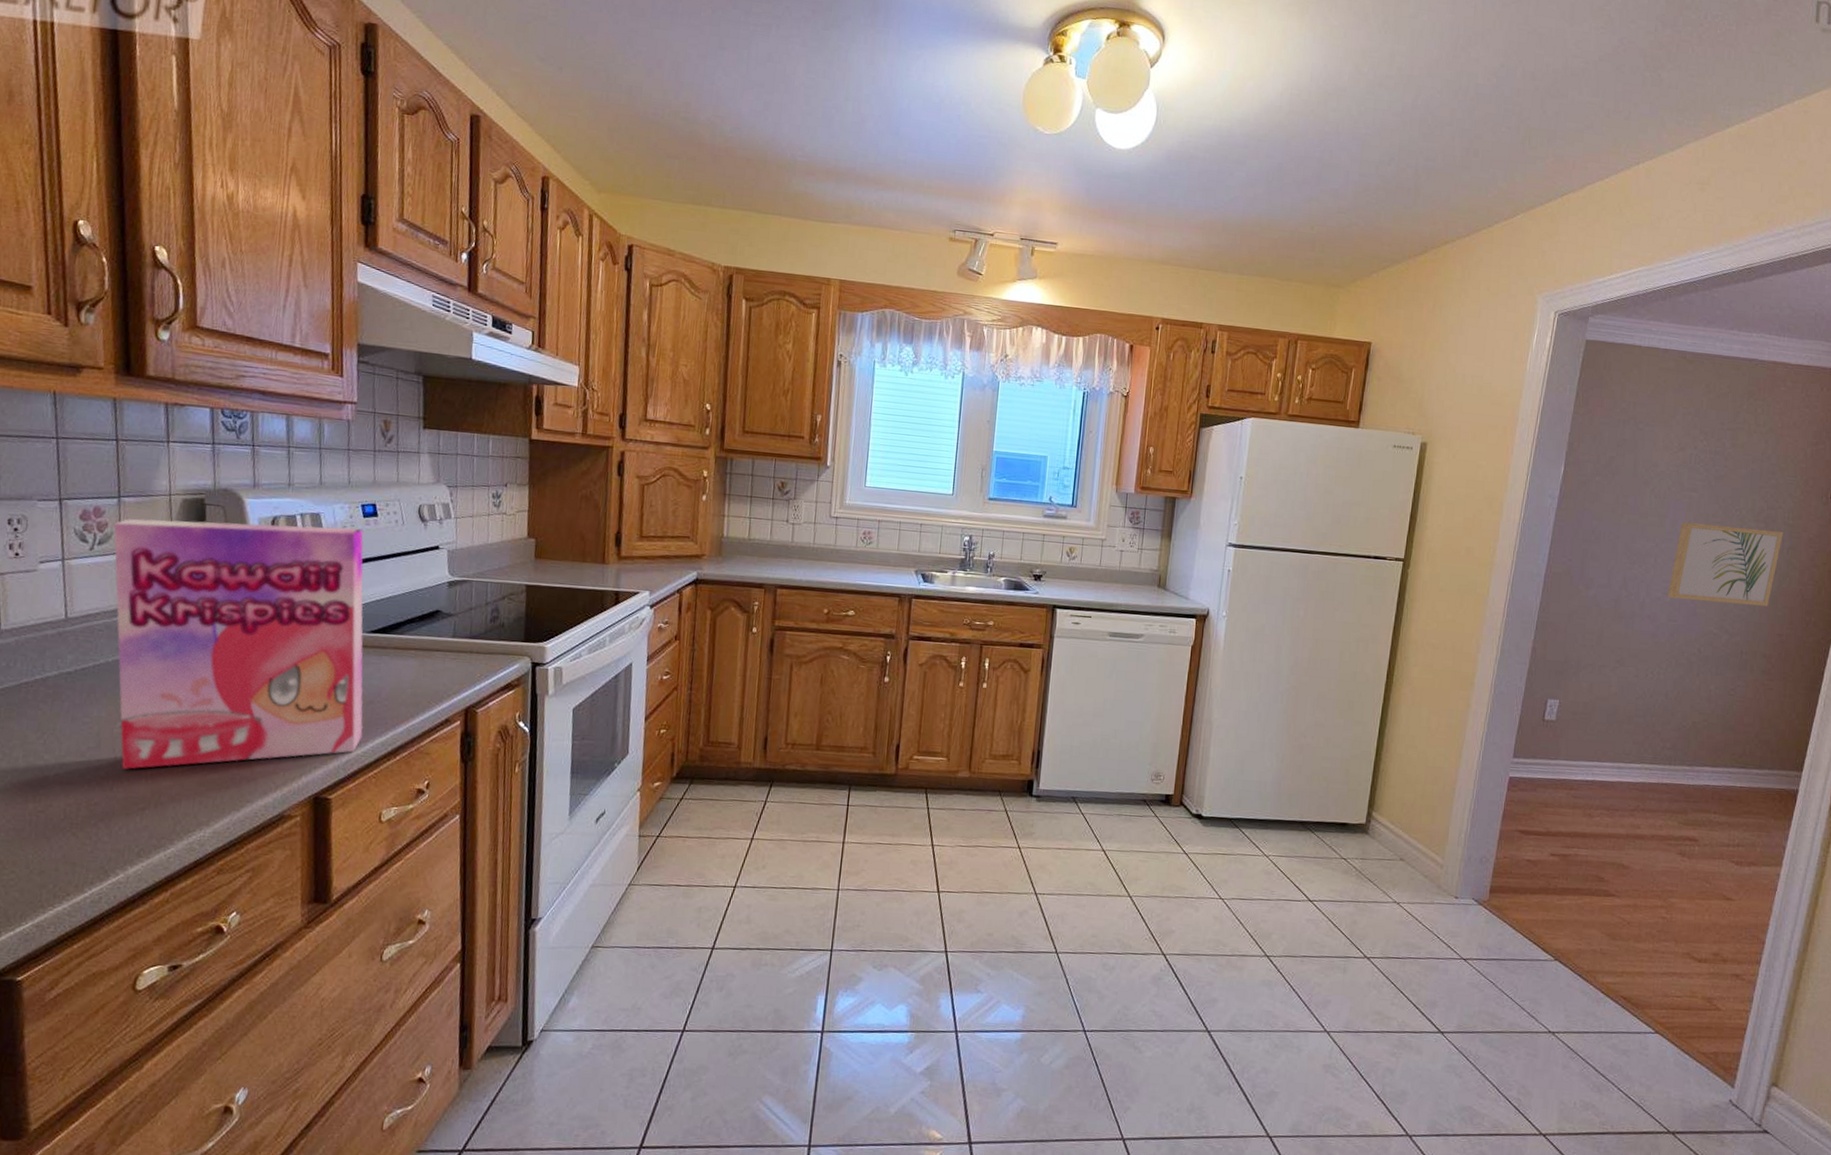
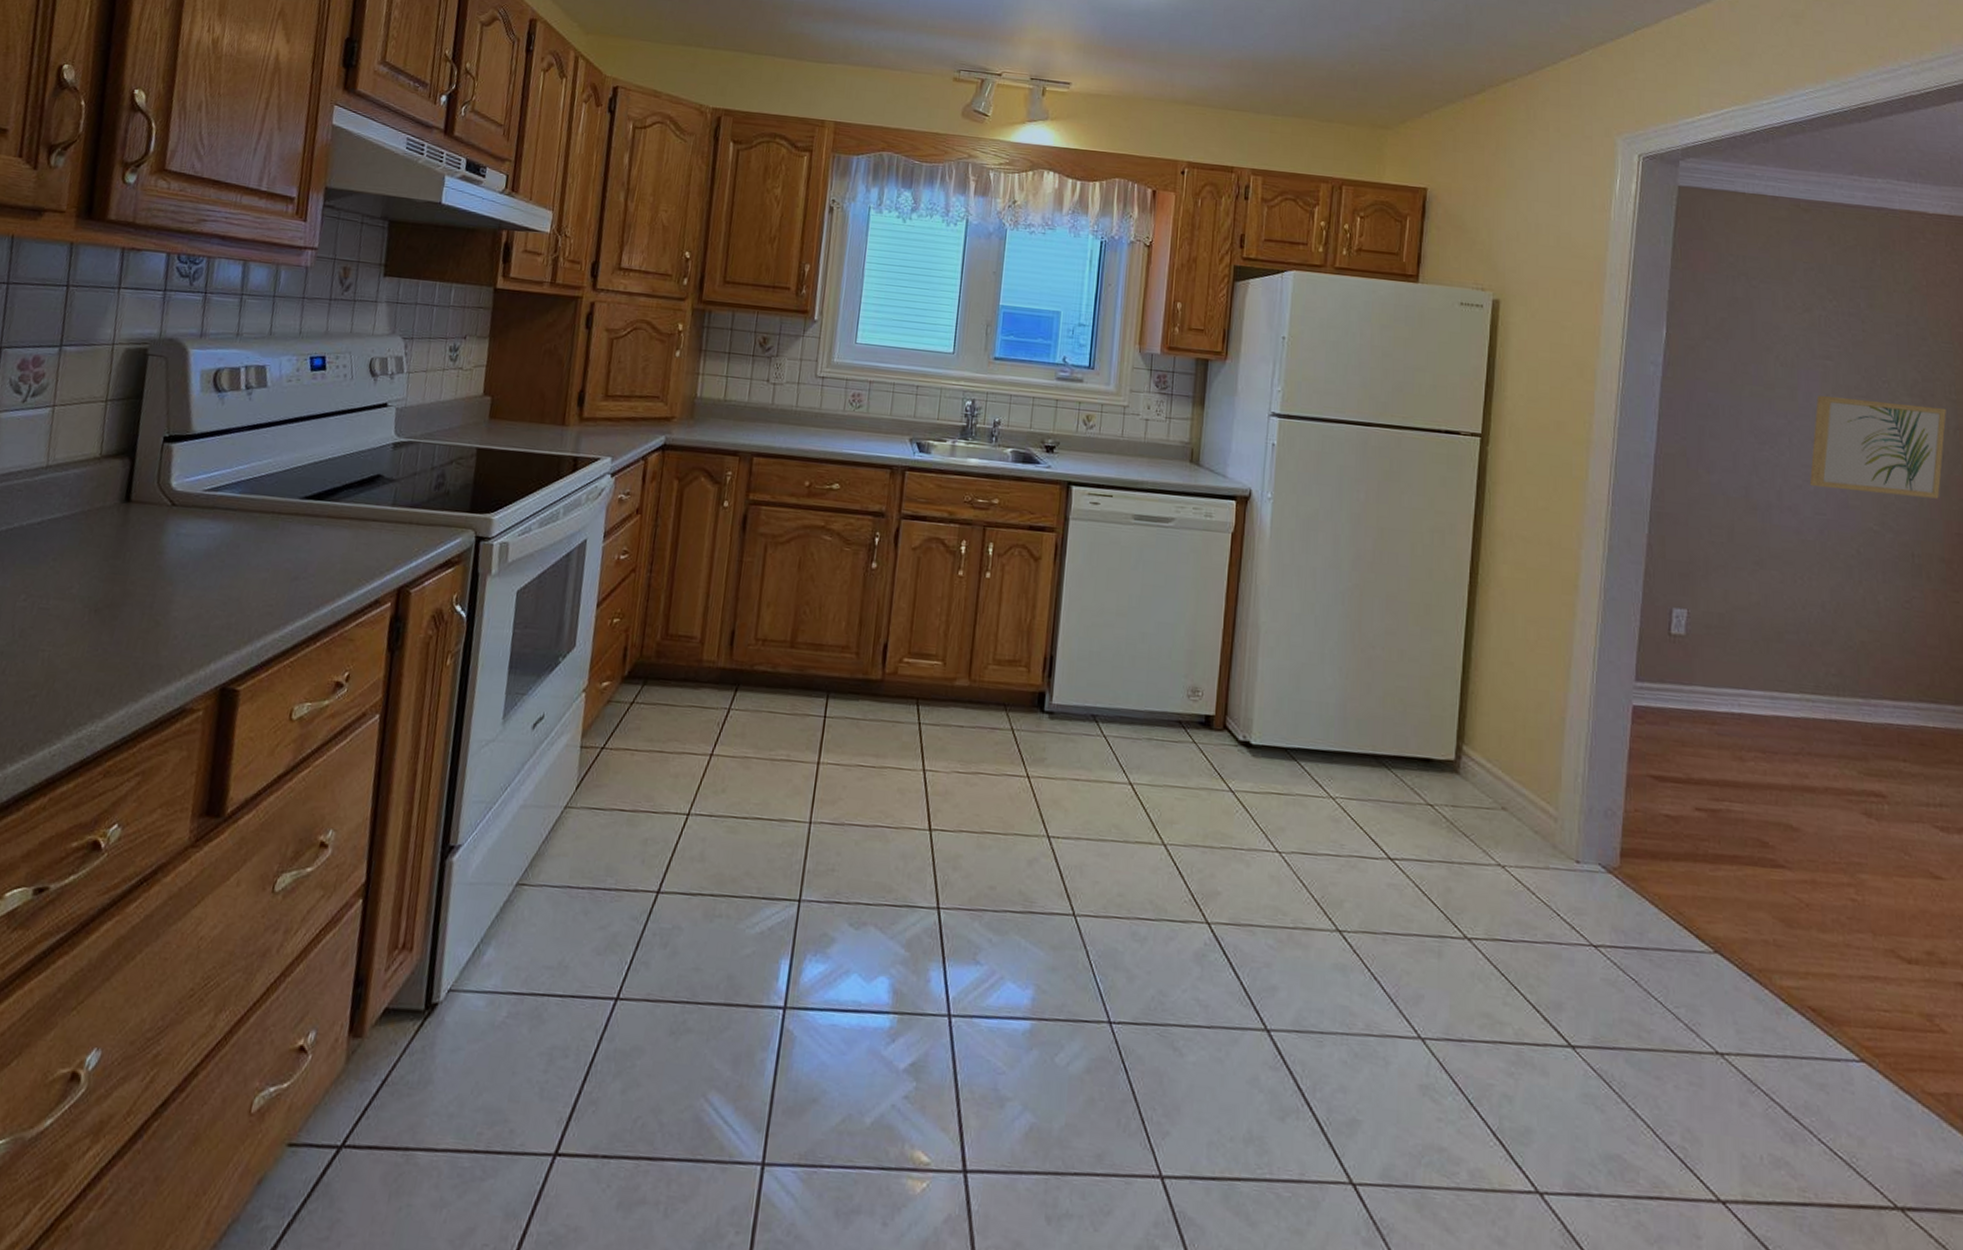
cereal box: present [114,518,364,770] -> none [18,369,309,650]

